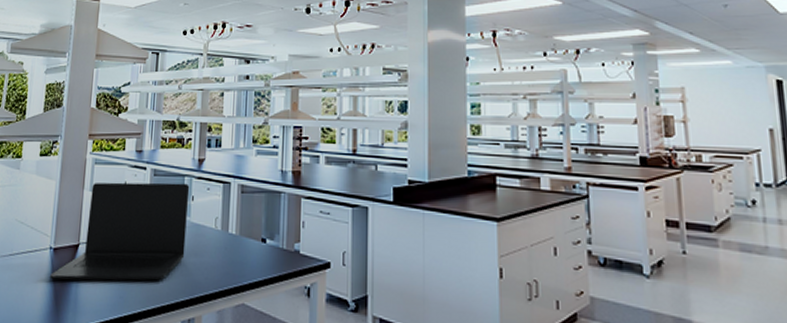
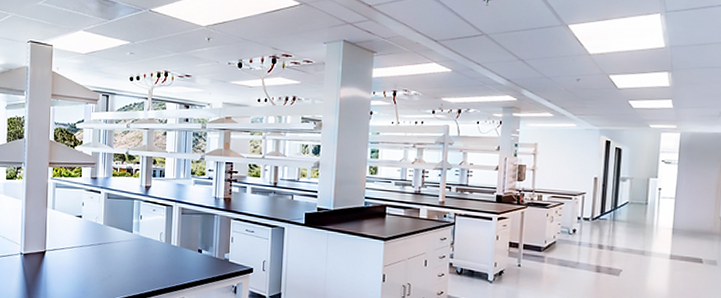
laptop: present [50,182,190,281] -> none [22,202,139,280]

